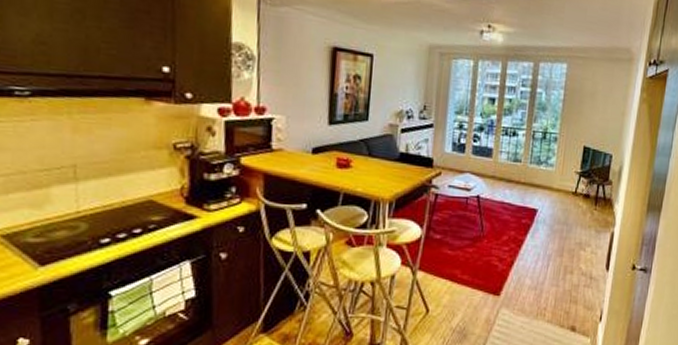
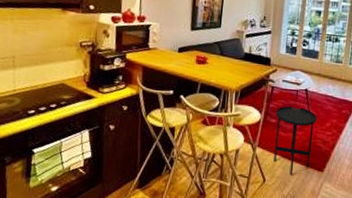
side table: none [439,217,492,302] -> present [274,106,317,175]

